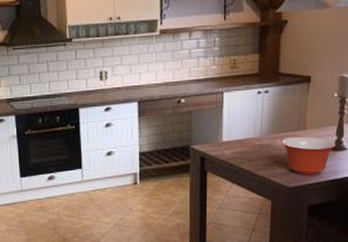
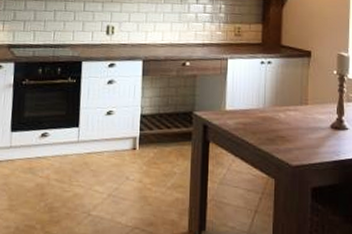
mixing bowl: present [281,137,336,175] -> none [284,112,337,154]

